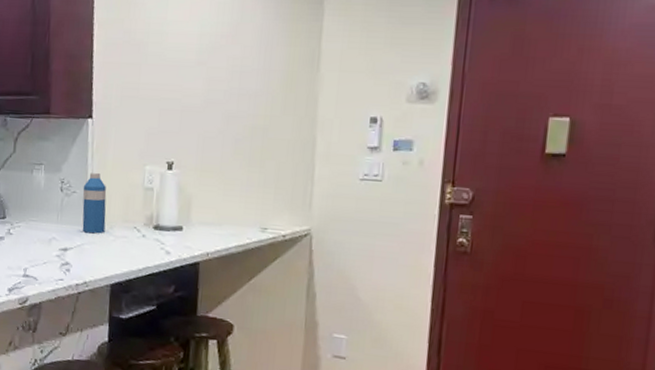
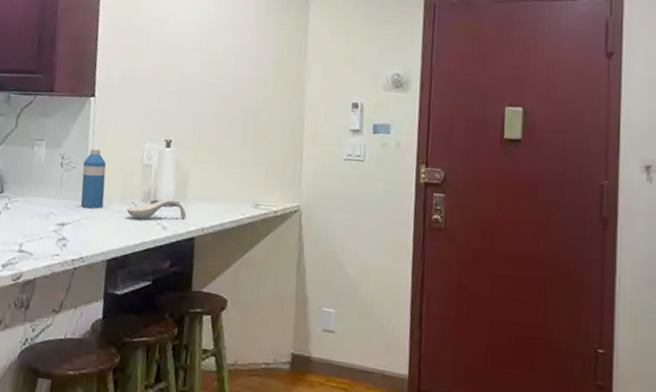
spoon rest: none [128,223,191,245] -> present [126,199,187,220]

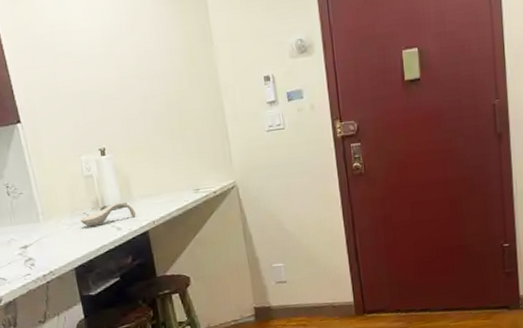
water bottle: present [80,149,106,209] -> none [27,171,58,228]

